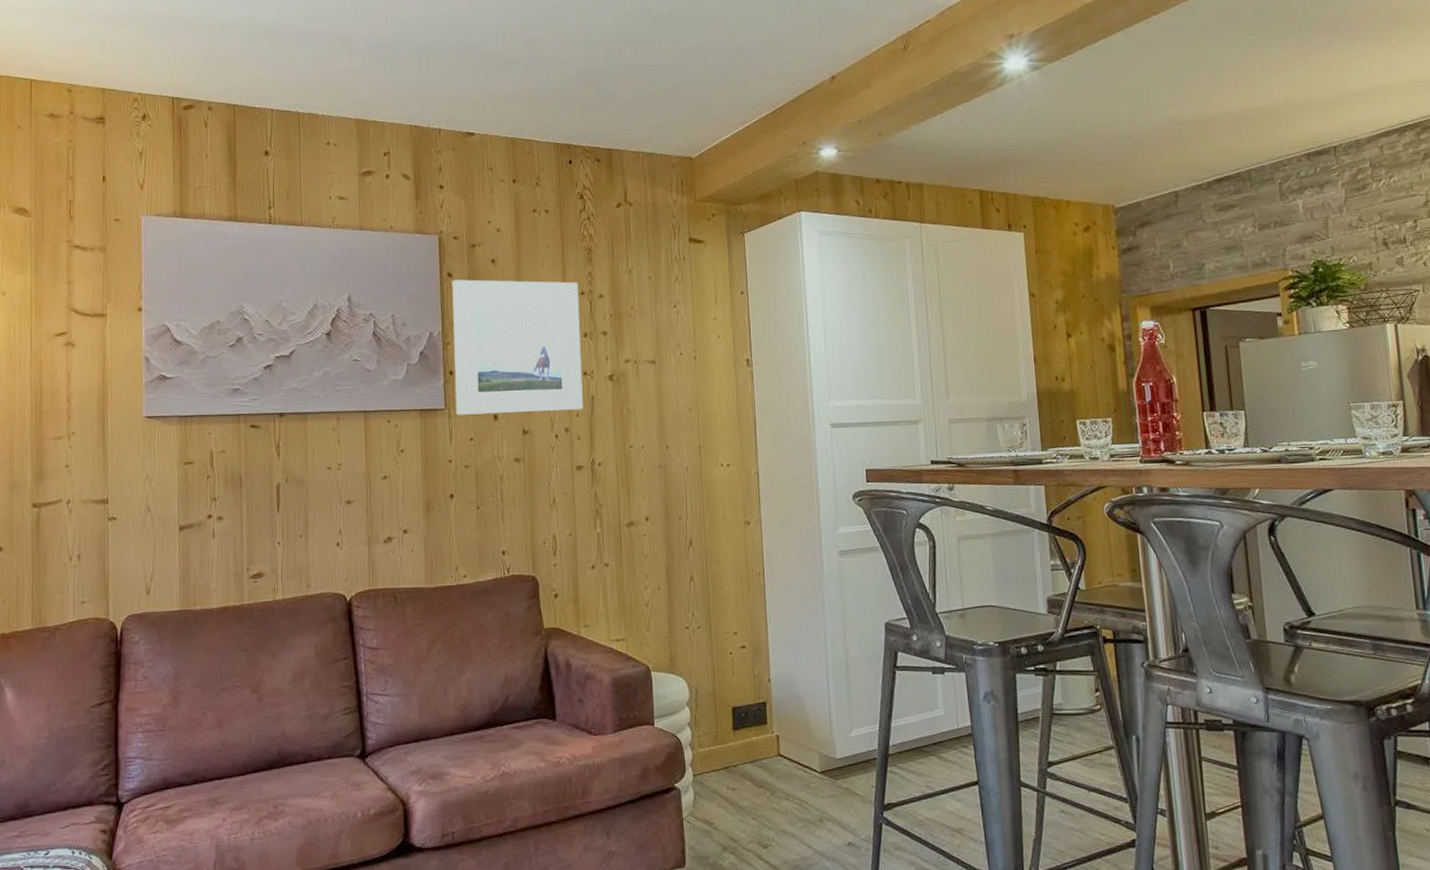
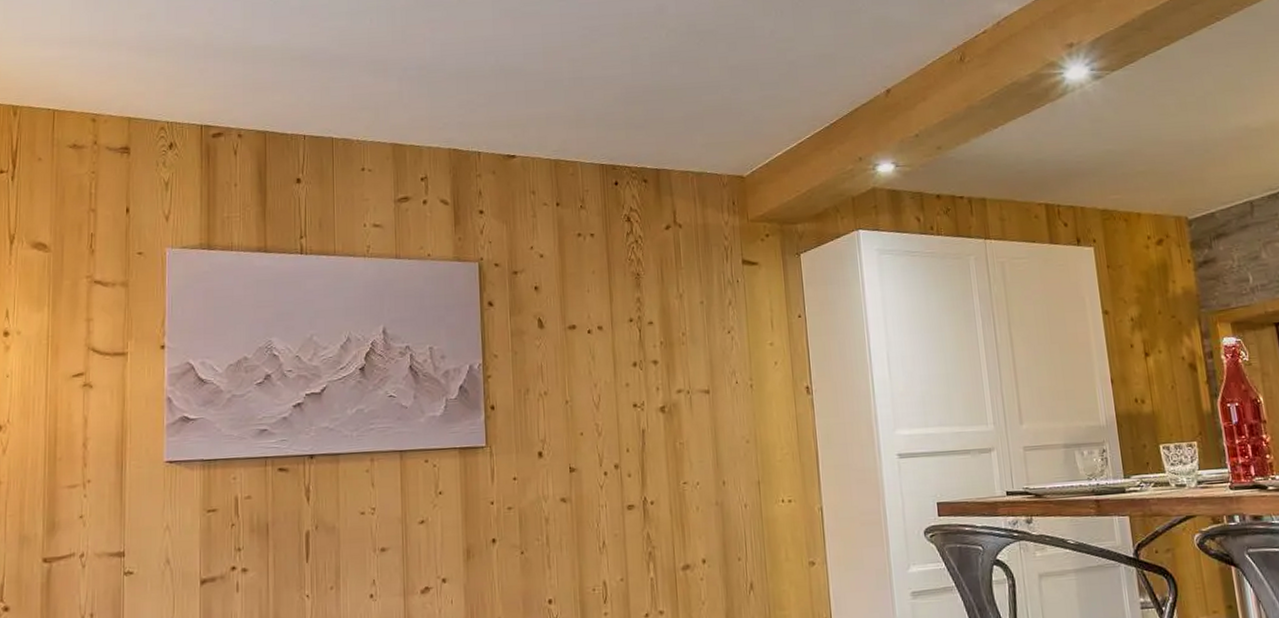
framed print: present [452,279,583,415] -> none [493,308,634,453]

